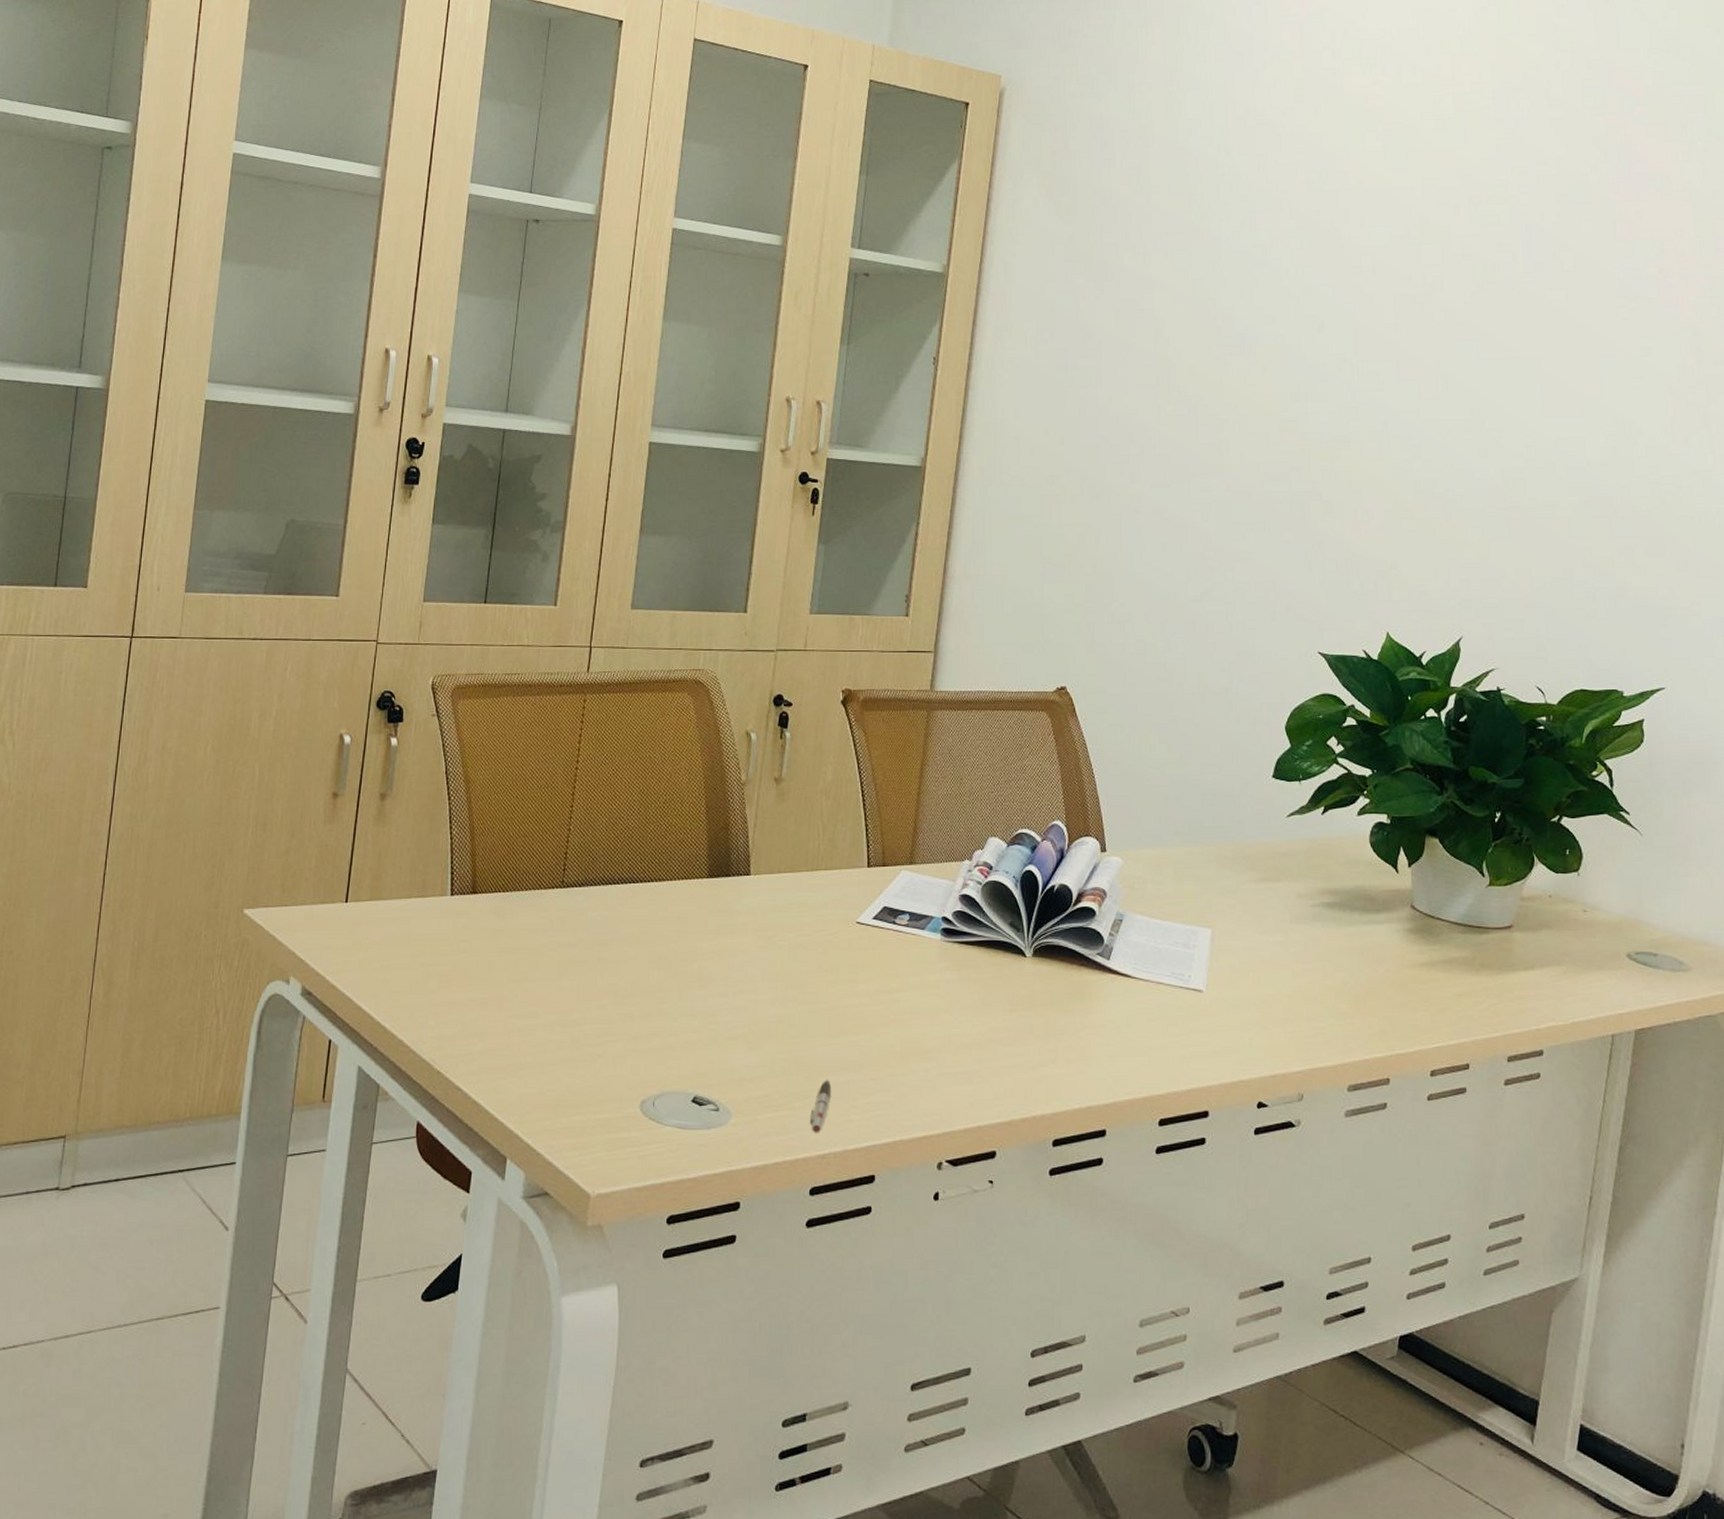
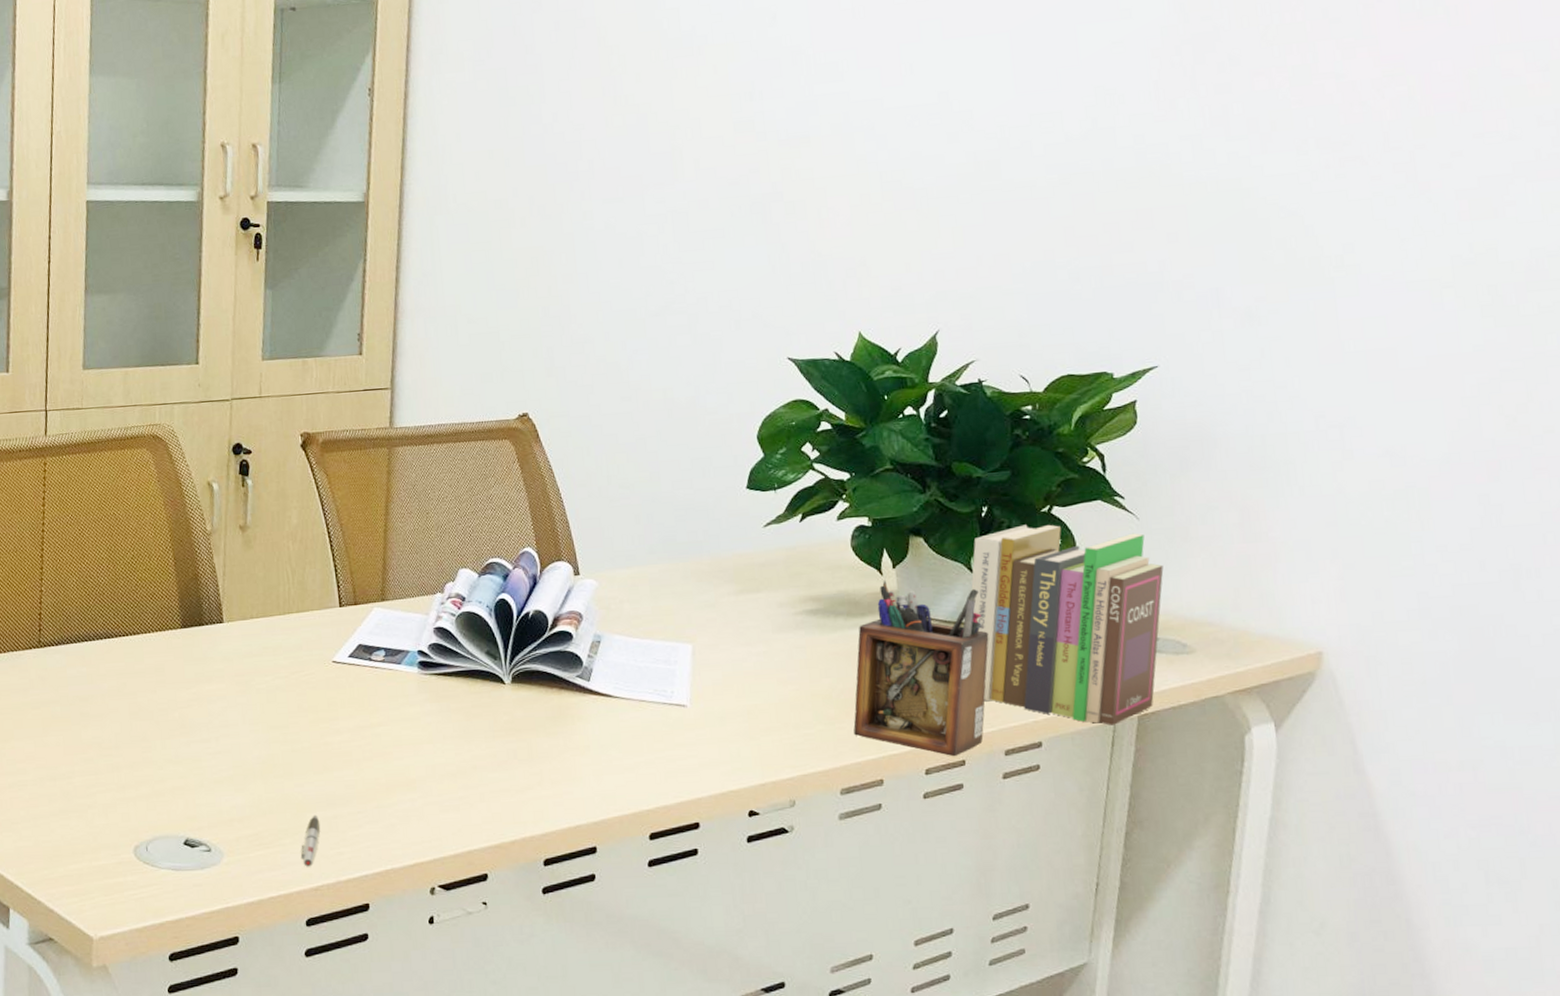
desk organizer: none [1363,878,1497,1060] -> present [853,580,989,757]
books: none [1482,833,1664,1039] -> present [971,524,1164,727]

